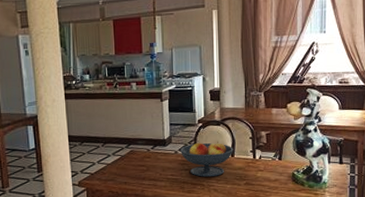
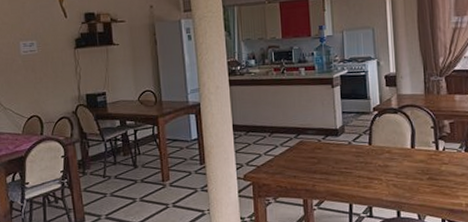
fruit bowl: present [180,142,234,177] -> none [354,132,414,171]

